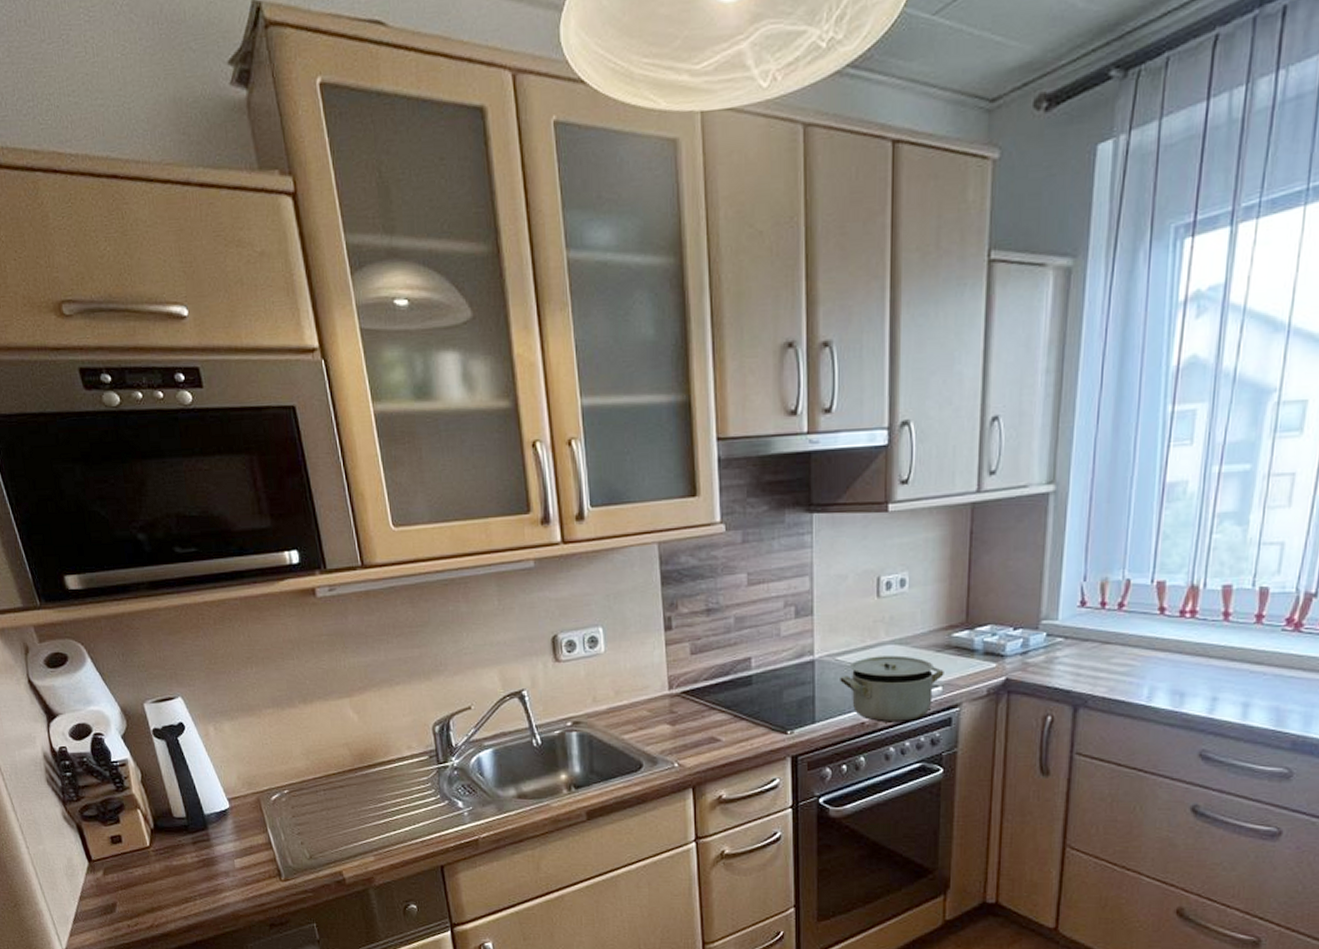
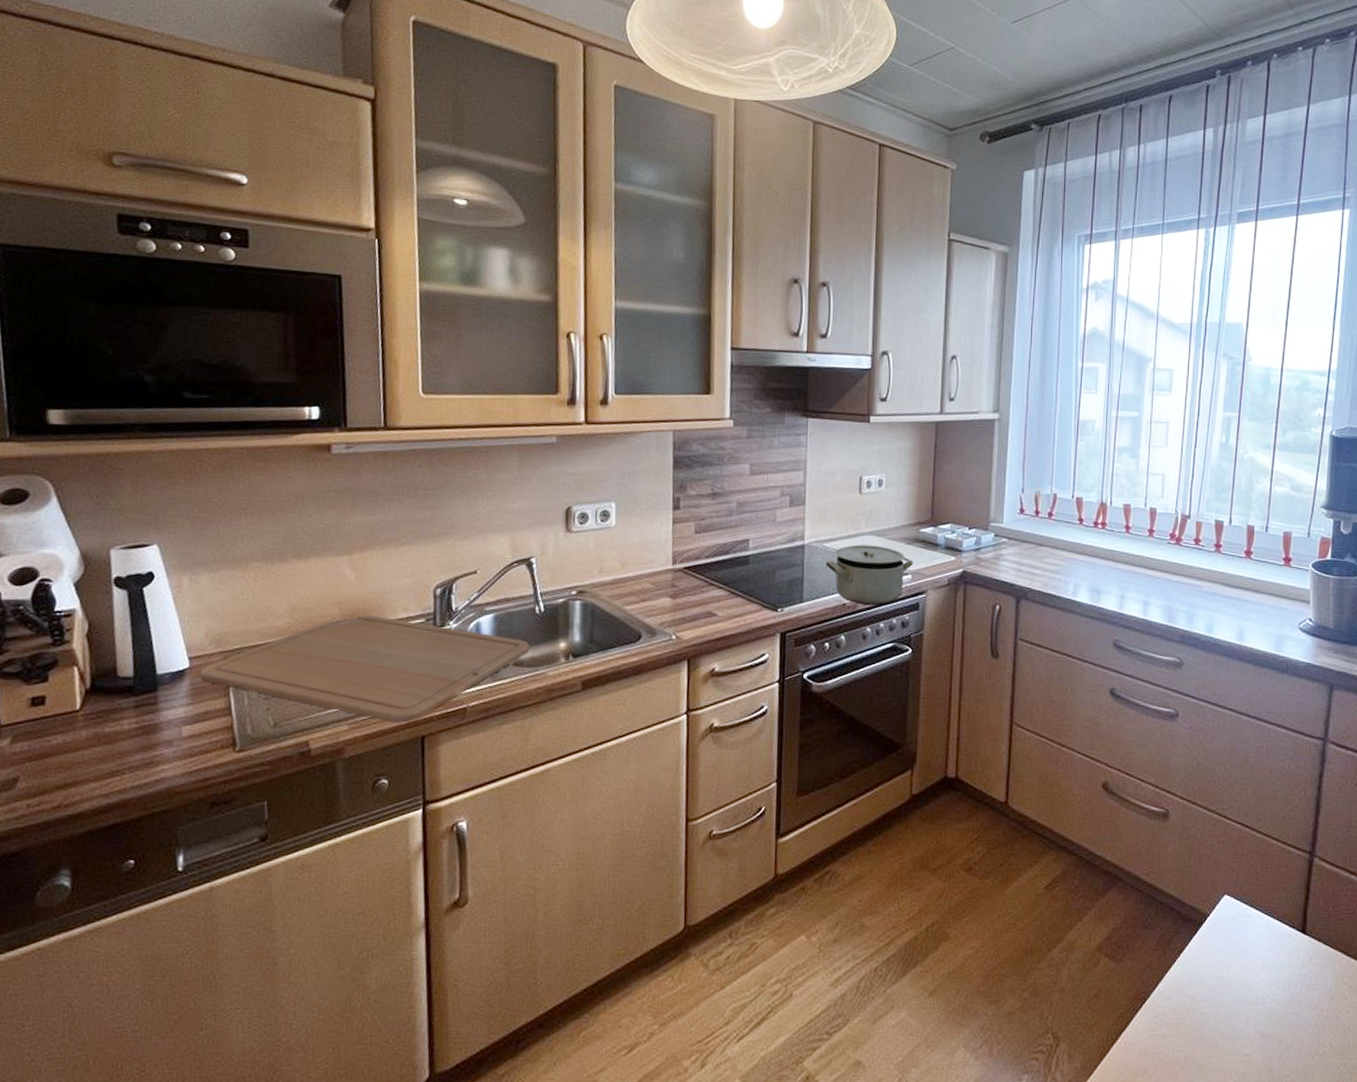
chopping board: none [239,754,532,854] -> present [199,614,530,723]

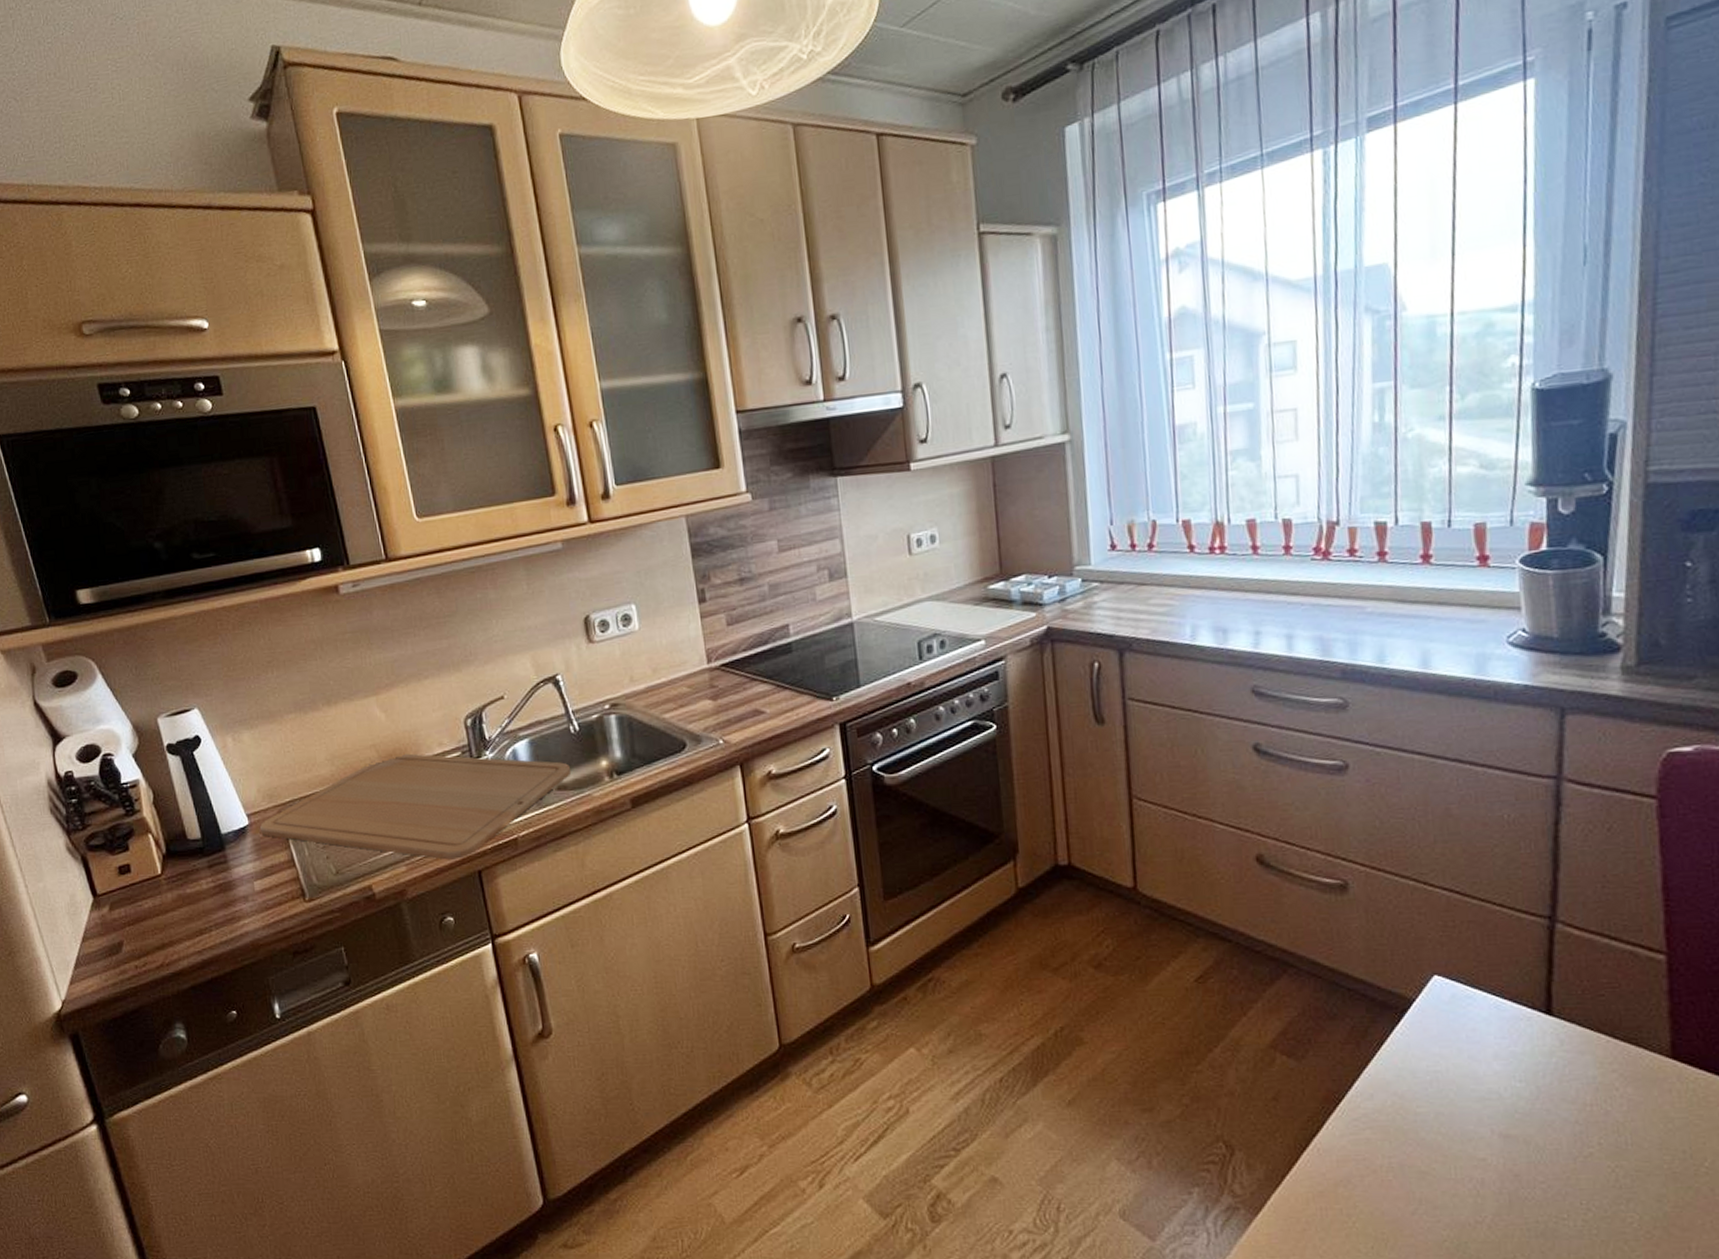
saucepan: present [826,544,913,606] -> none [881,611,985,682]

